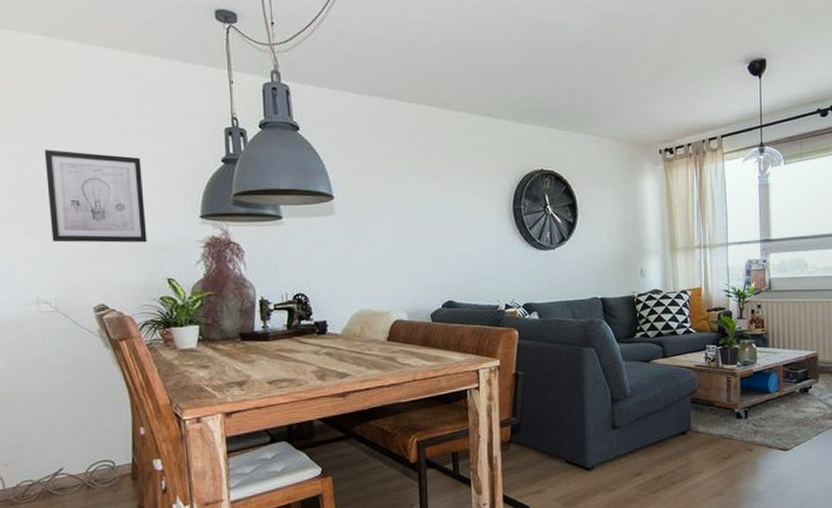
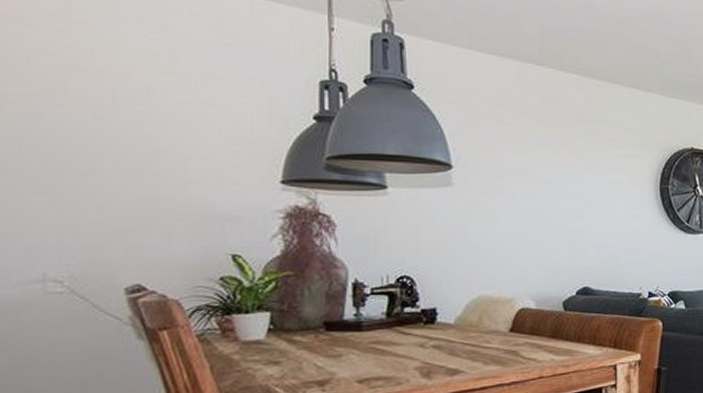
wall art: present [44,150,147,243] -> none [70,91,208,211]

